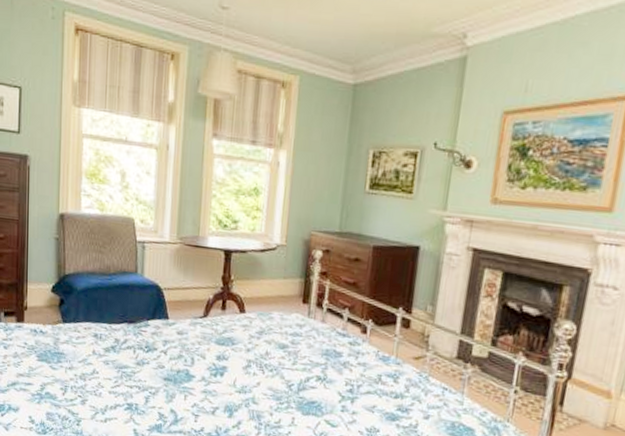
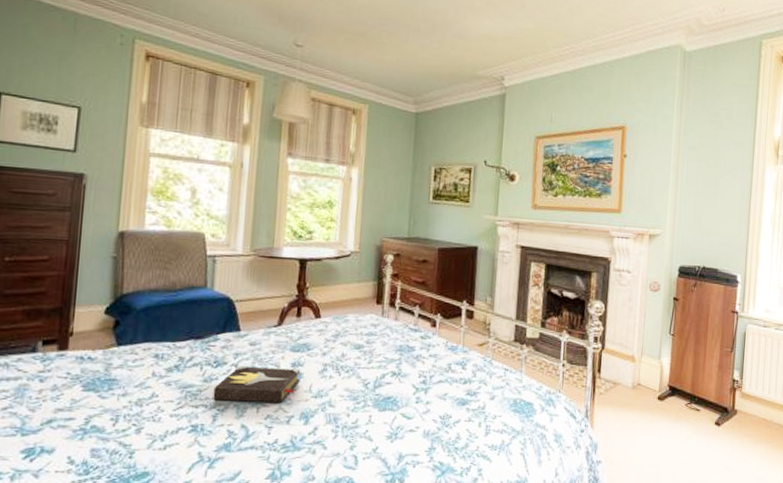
hardback book: none [145,353,226,394] -> present [213,366,301,404]

